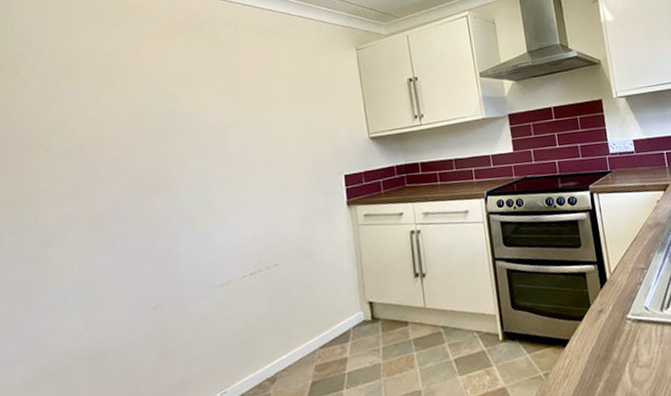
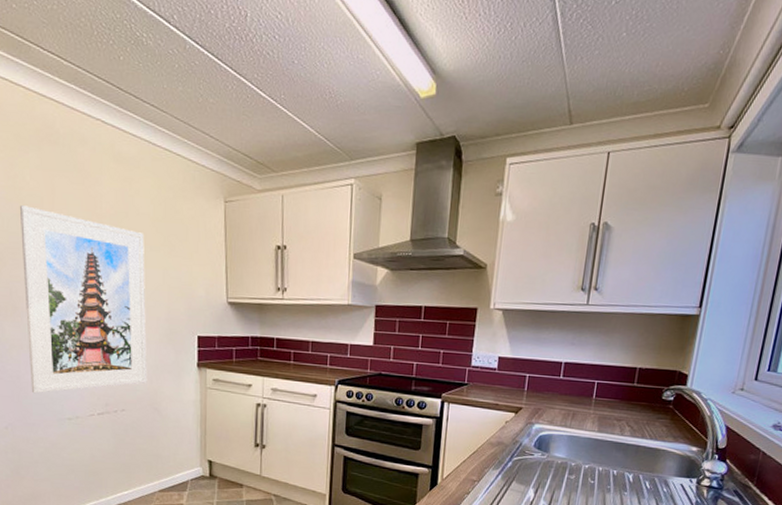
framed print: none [168,85,299,265] -> present [19,205,148,394]

